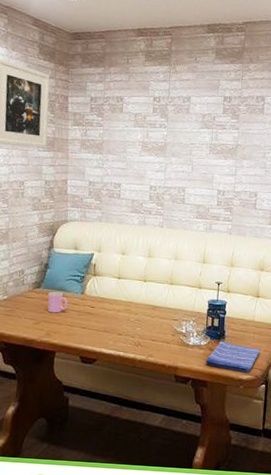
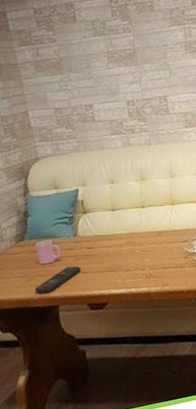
remote control: none [39,319,81,339] -> present [34,265,81,295]

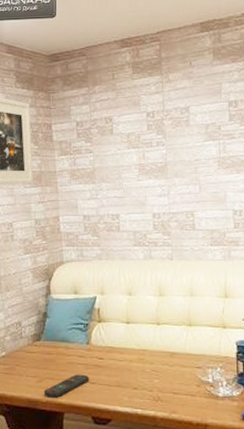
cup: present [35,239,61,265] -> none [50,343,72,368]

